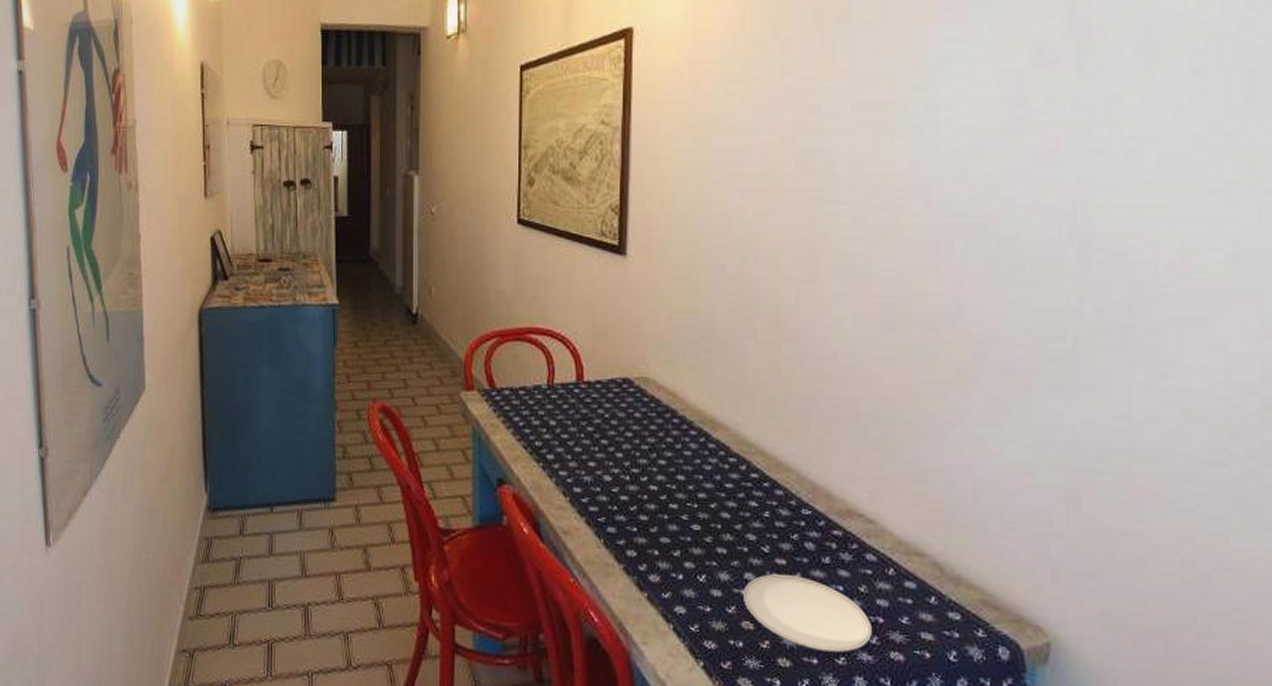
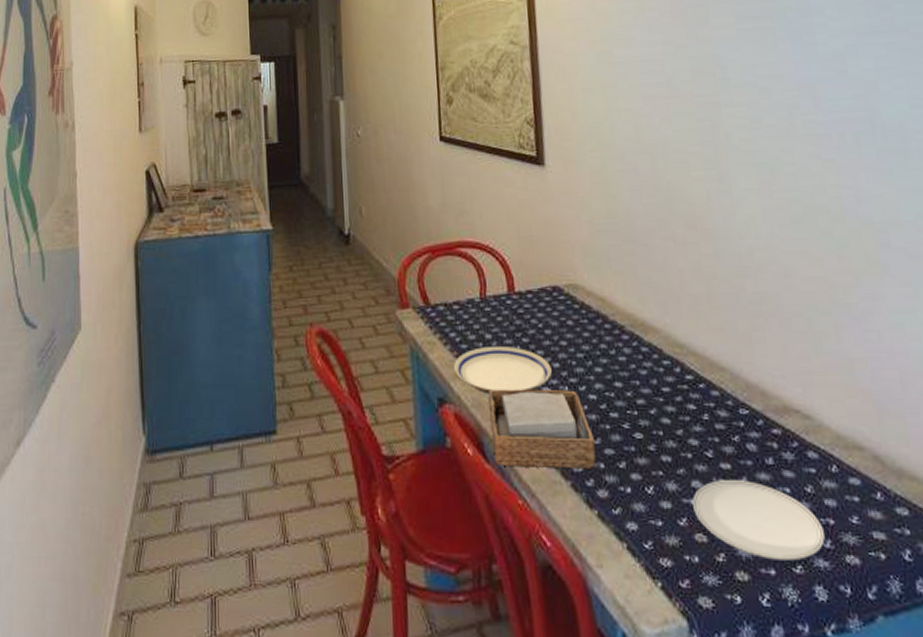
plate: none [516,433,614,478] -> present [454,346,552,394]
napkin holder: none [547,473,650,555] -> present [487,389,596,469]

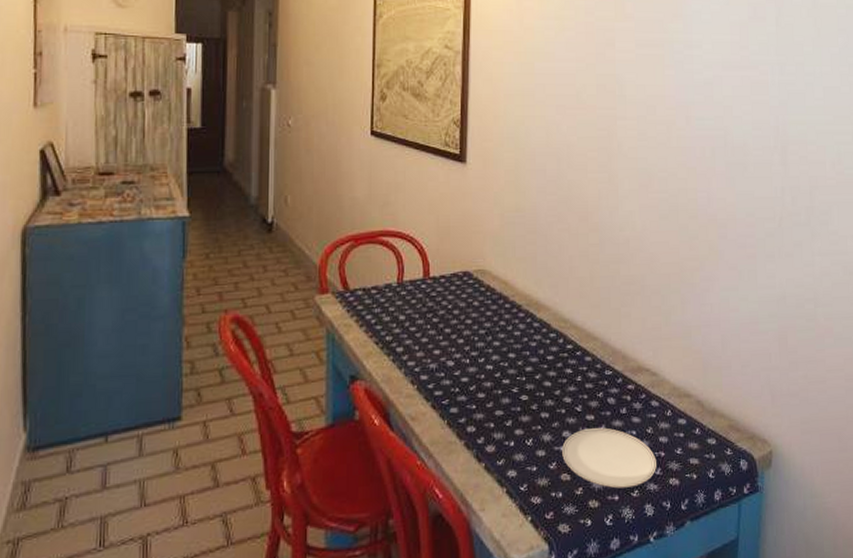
plate: present [454,346,552,394] -> none [368,326,456,370]
napkin holder: present [487,389,596,469] -> none [397,362,487,434]

